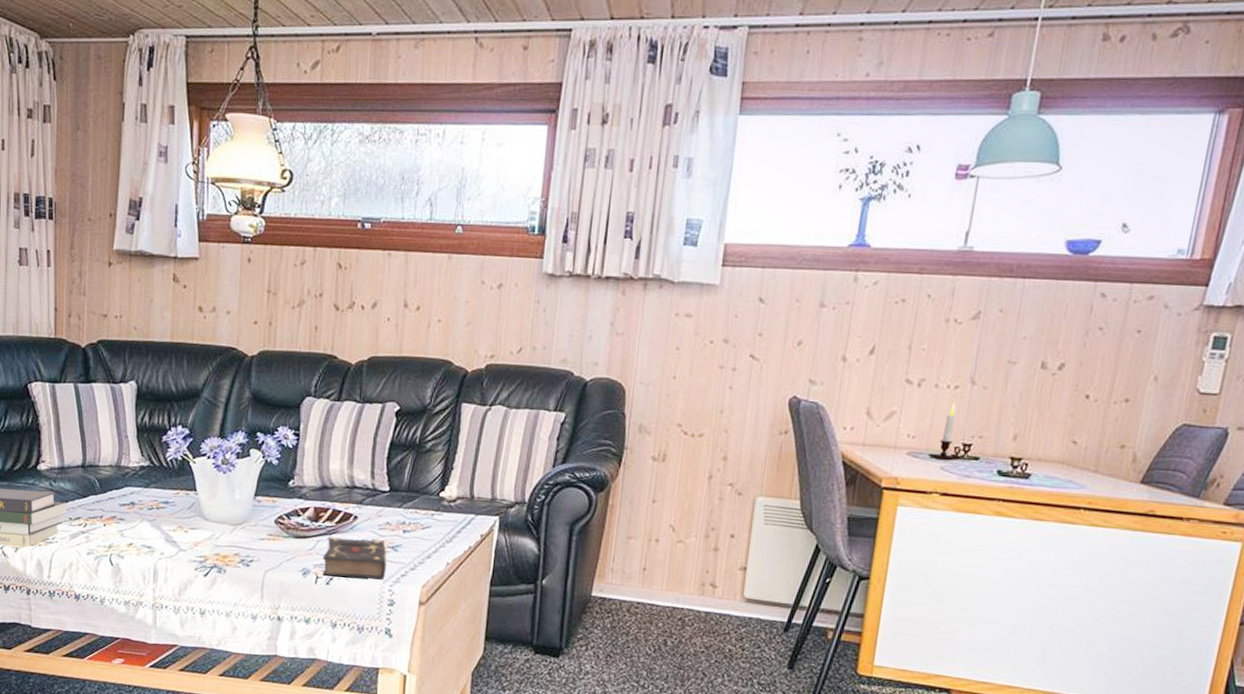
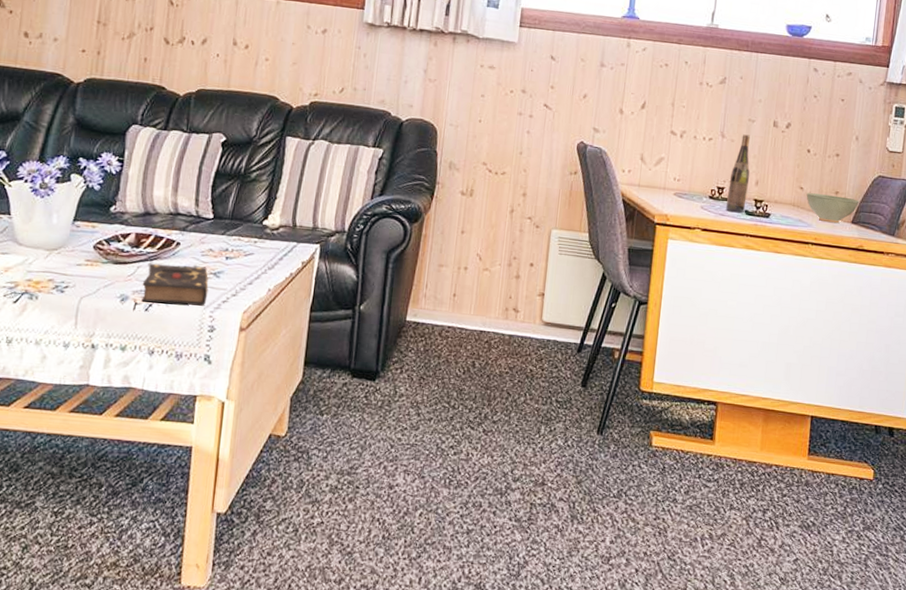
candle: present [927,402,966,461] -> none [690,151,720,202]
wine bottle: none [971,379,1010,474] -> present [725,134,751,214]
bowl: none [1080,447,1154,484] -> present [806,193,860,224]

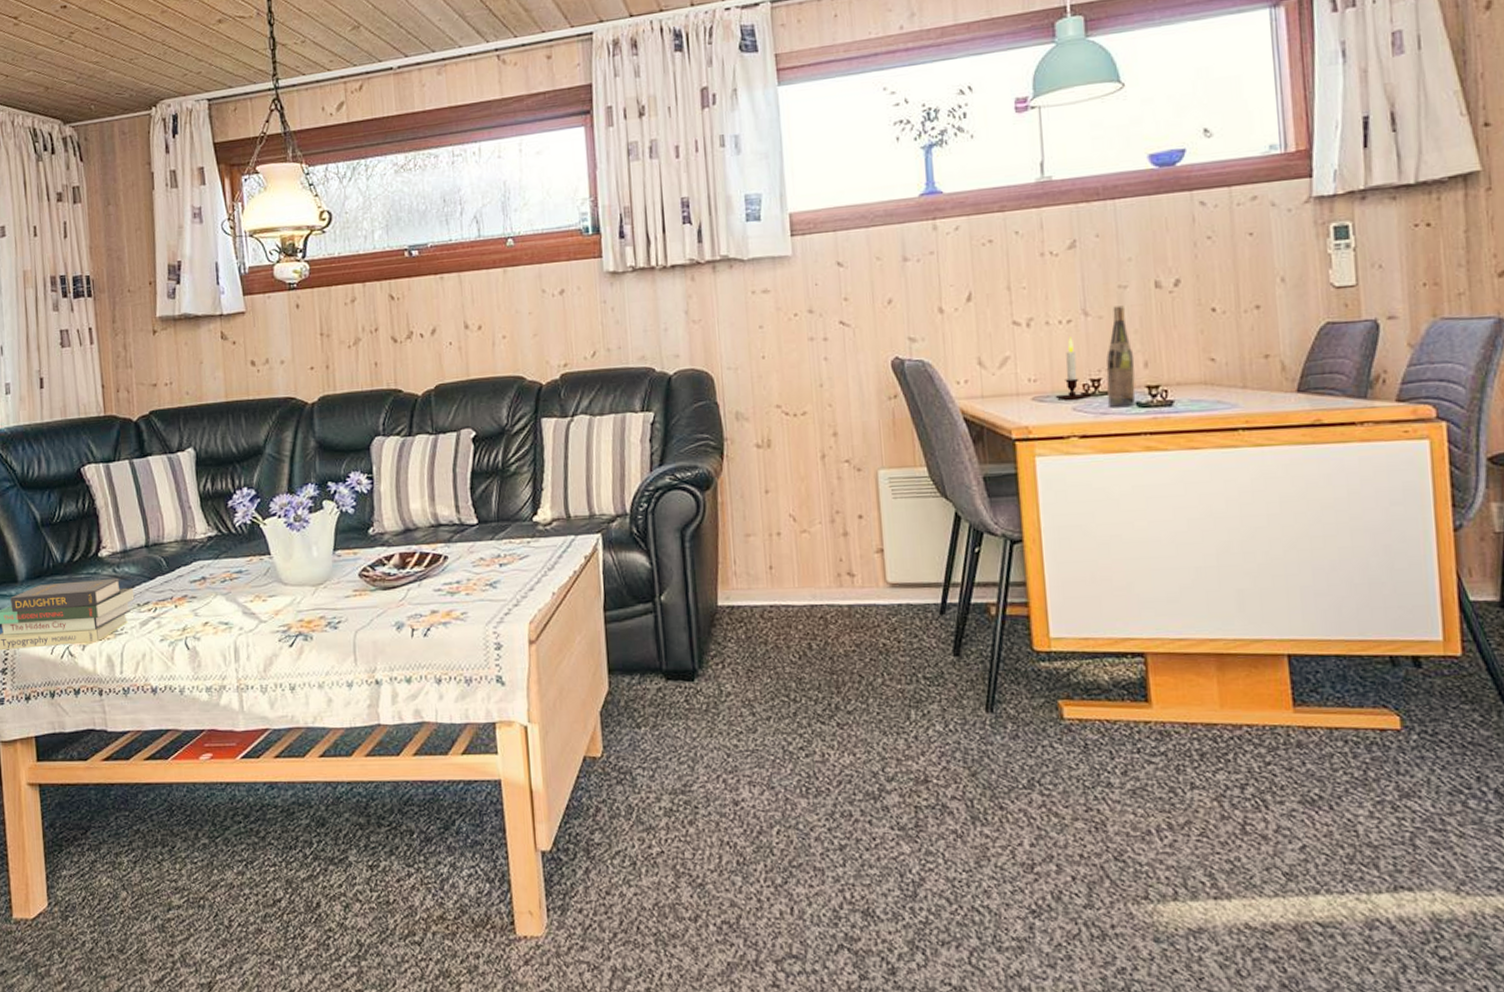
book: present [141,263,209,306] -> none [416,578,488,628]
candle: none [690,151,720,202] -> present [1055,337,1096,401]
bowl: present [806,193,860,224] -> none [1221,359,1304,398]

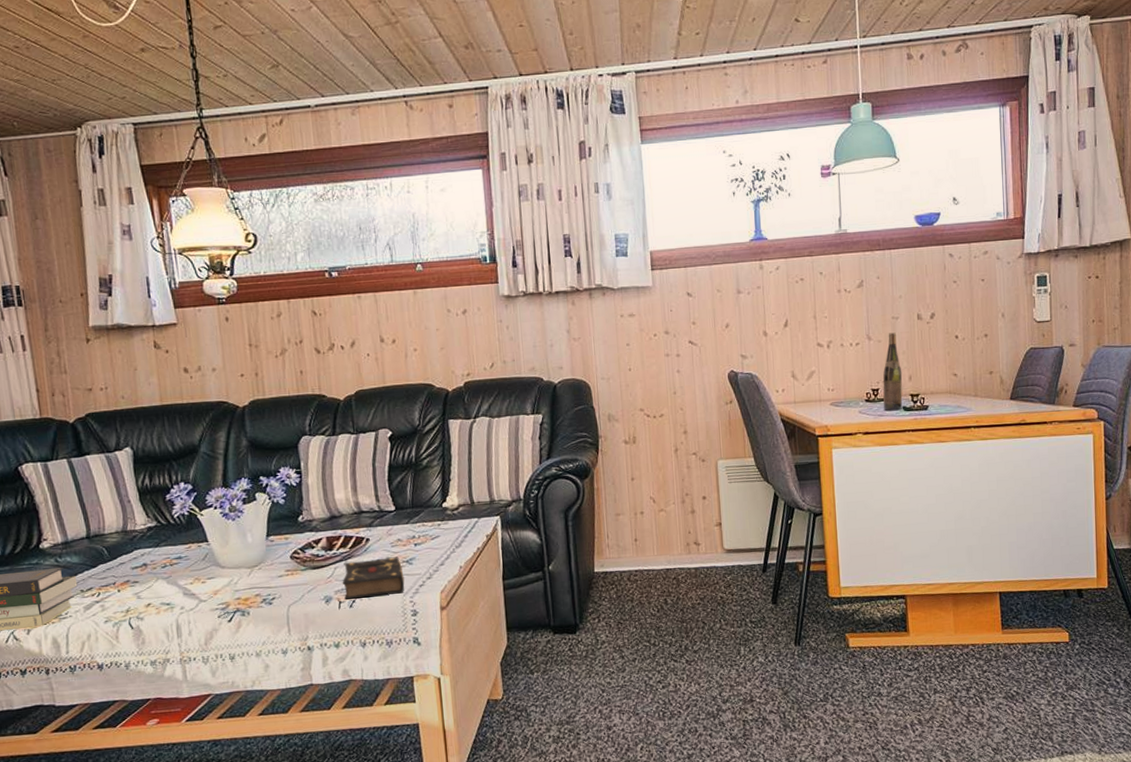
book: none [416,578,488,628] -> present [342,557,405,601]
candle: present [1055,337,1096,401] -> none [847,356,876,406]

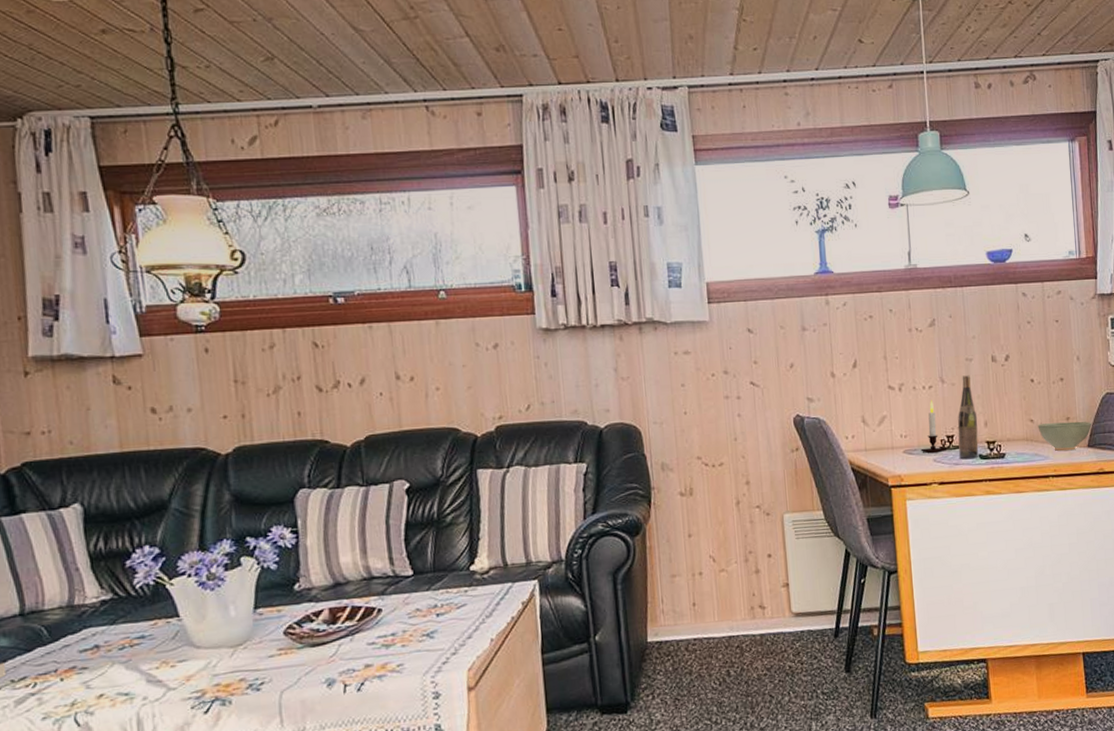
book: present [342,557,405,601] -> none [348,629,425,683]
candle: none [847,356,876,406] -> present [920,400,951,454]
bowl: none [961,375,1015,404] -> present [1037,421,1092,451]

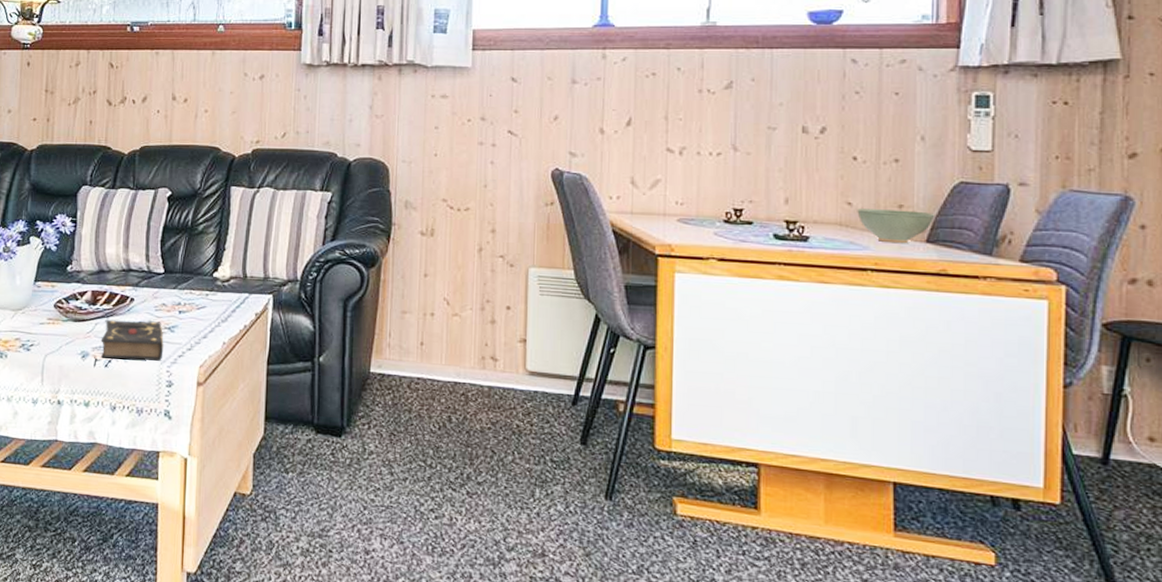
book: none [348,629,425,683] -> present [101,319,164,361]
candle: present [920,400,951,454] -> none [699,168,738,227]
wine bottle: present [957,375,979,460] -> none [747,145,776,238]

